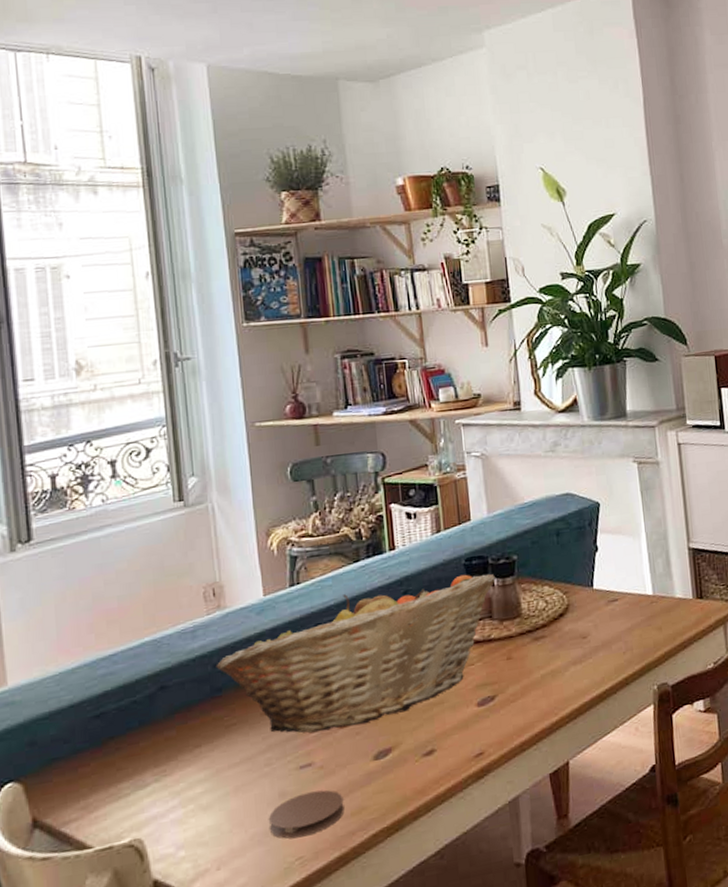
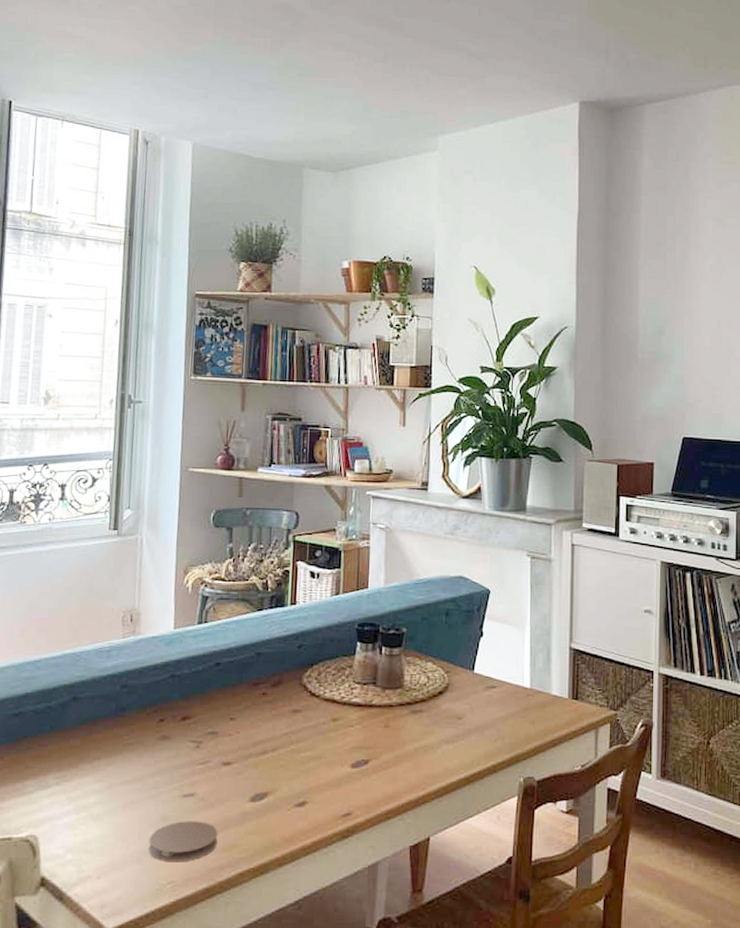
fruit basket: present [216,574,495,733] -> none [123,638,384,765]

